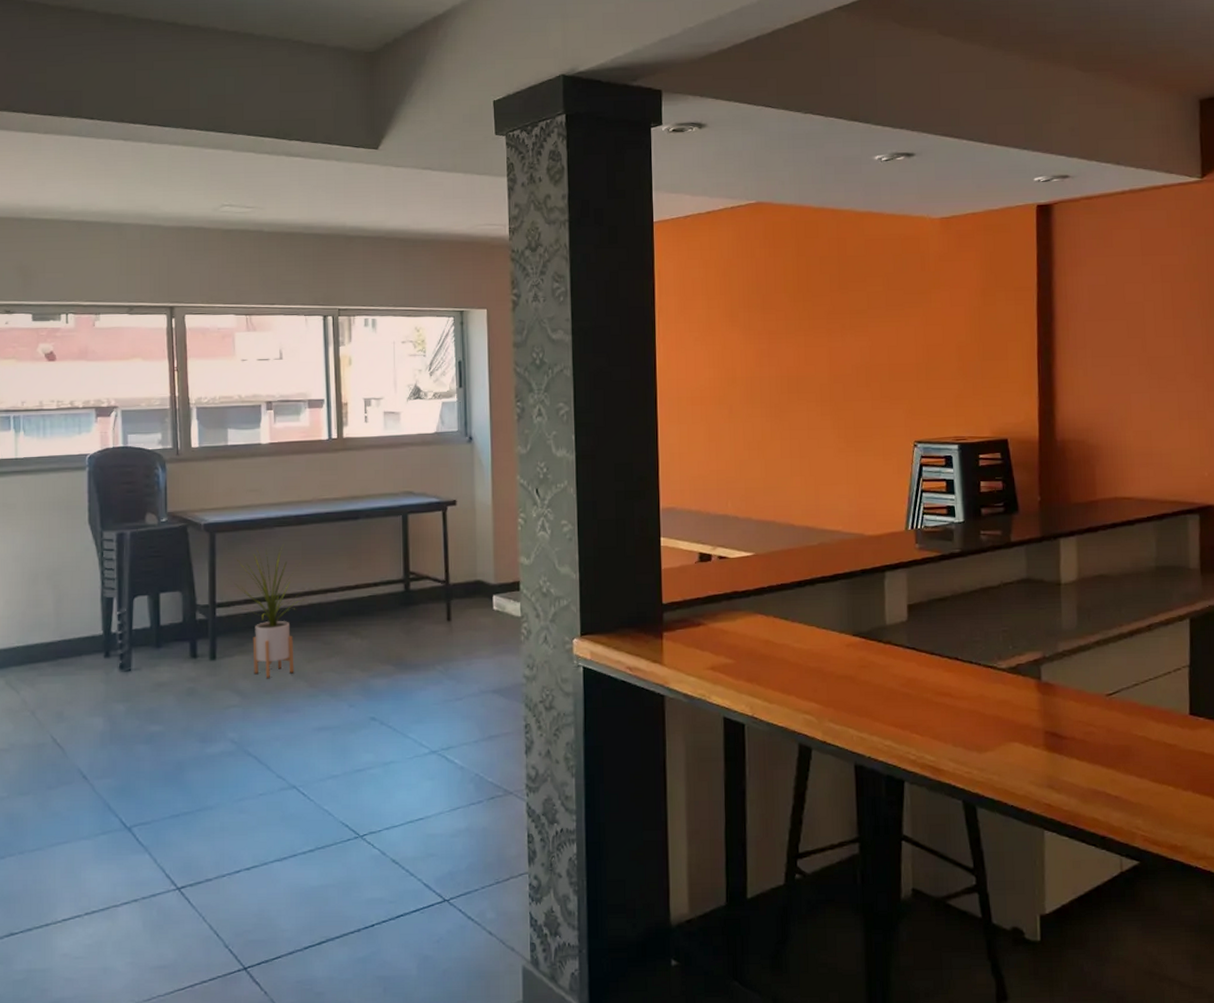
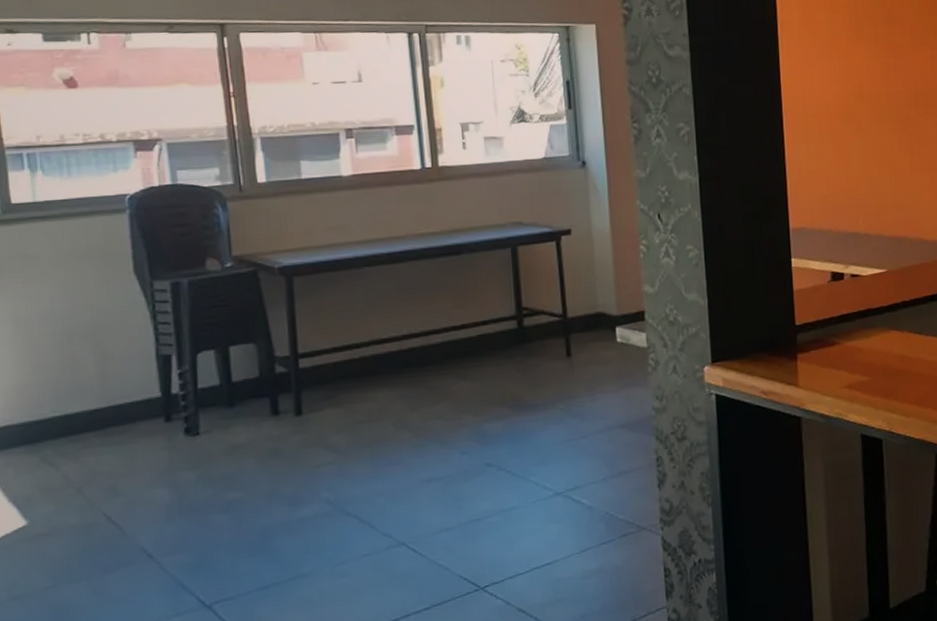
house plant: present [235,544,305,679] -> none [319,285,403,432]

